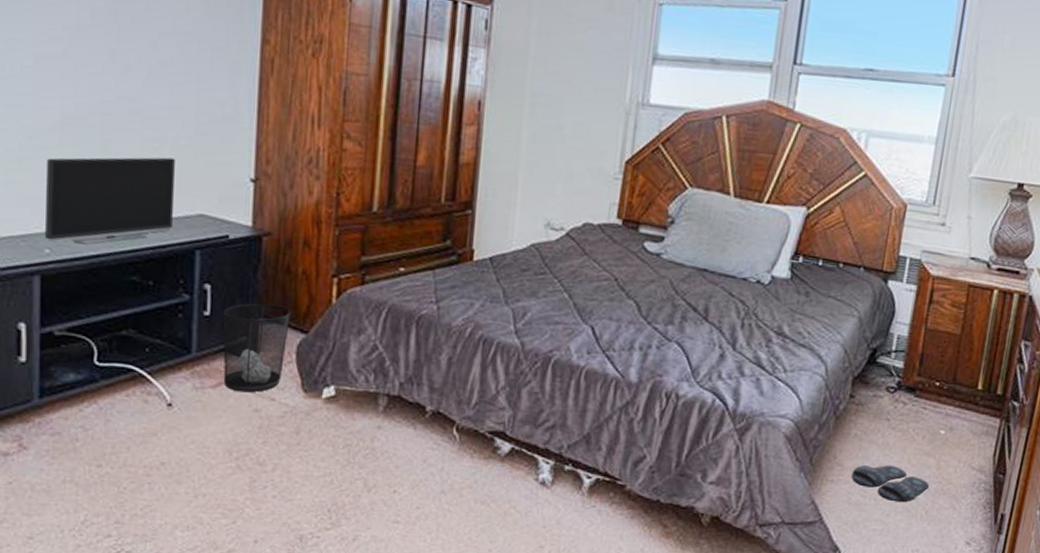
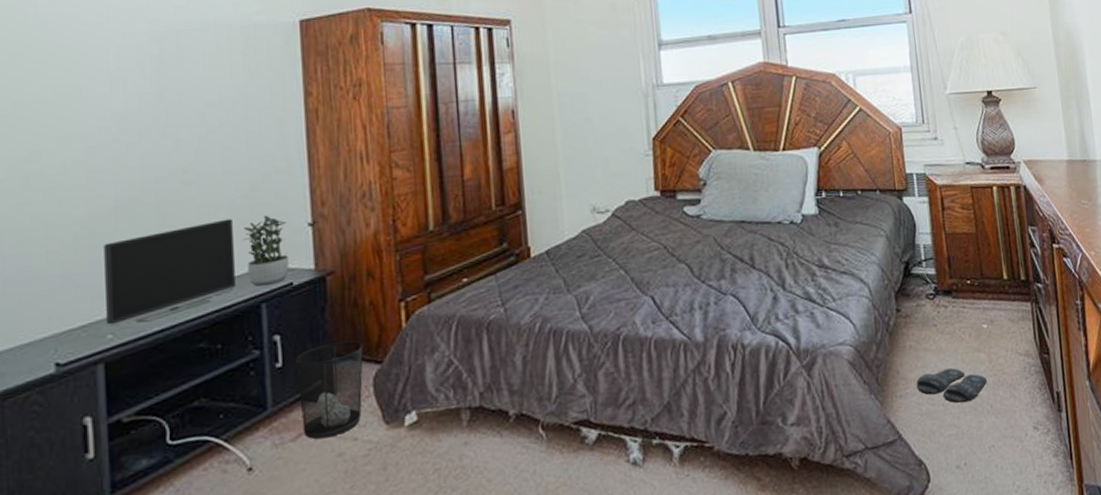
potted plant: none [184,161,229,234] -> present [243,215,289,288]

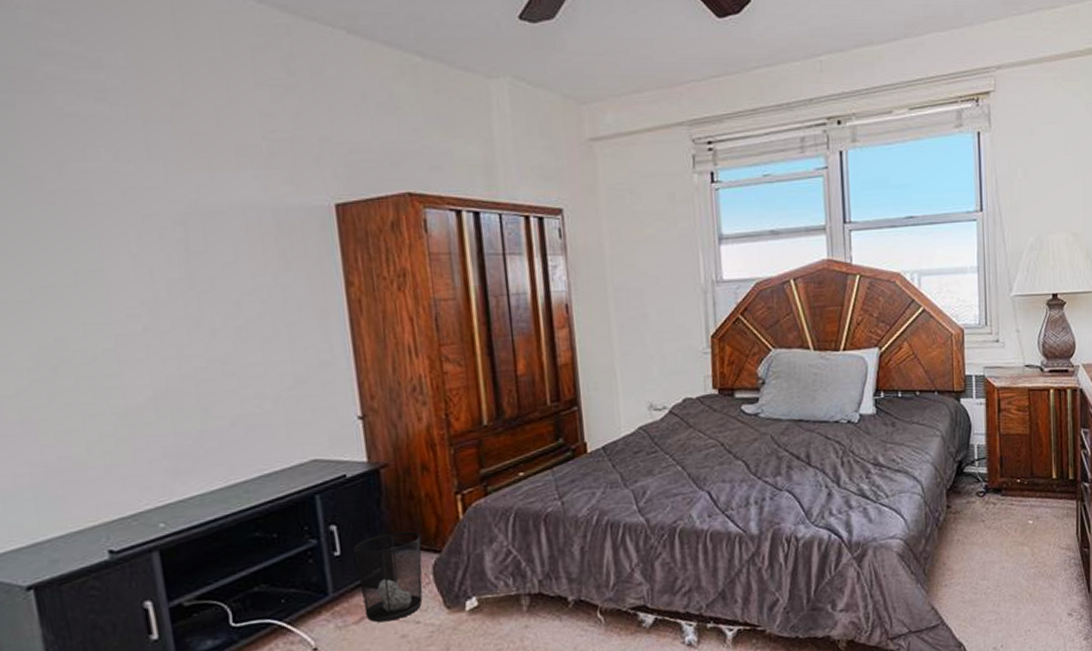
television: present [104,218,236,328] -> none [146,411,287,517]
potted plant: present [243,215,289,288] -> none [291,407,341,479]
slippers: present [917,368,987,403] -> none [962,560,1028,592]

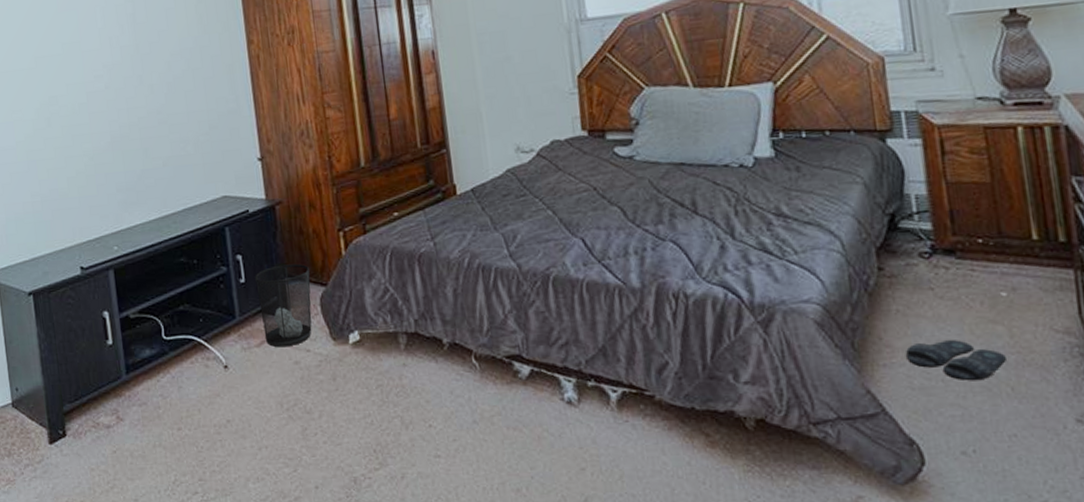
slippers: none [962,560,1028,592] -> present [906,340,1006,380]

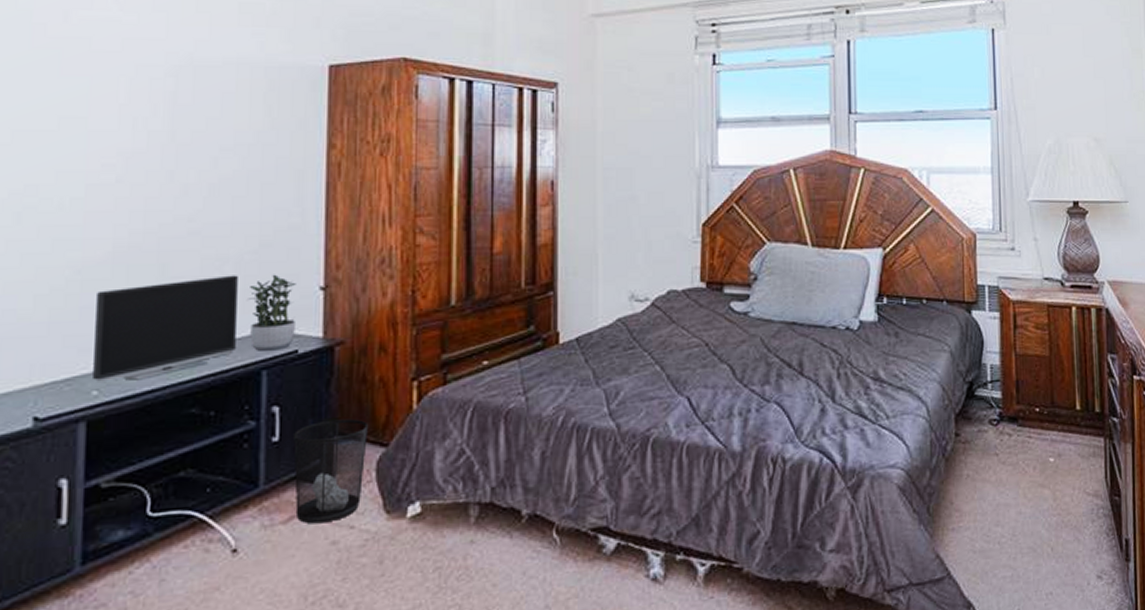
television: none [106,153,204,241] -> present [93,275,238,384]
potted plant: none [207,150,245,213] -> present [248,274,296,353]
slippers: present [906,340,1006,380] -> none [972,503,1049,542]

